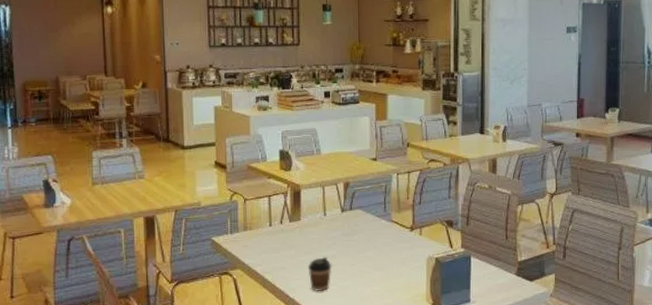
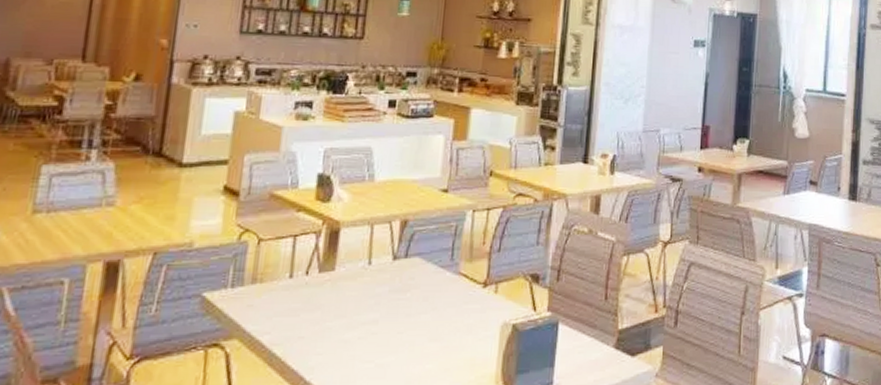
coffee cup: present [308,257,332,292] -> none [336,322,371,373]

